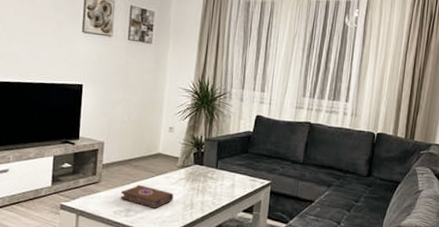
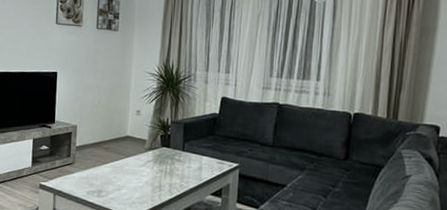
book: present [120,184,174,208] -> none [93,166,143,190]

